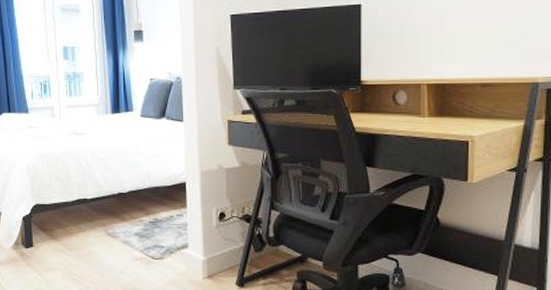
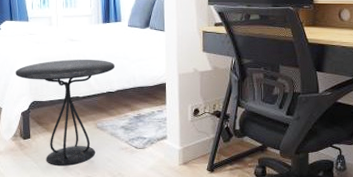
side table: none [15,155,126,278] -> present [15,59,115,166]

